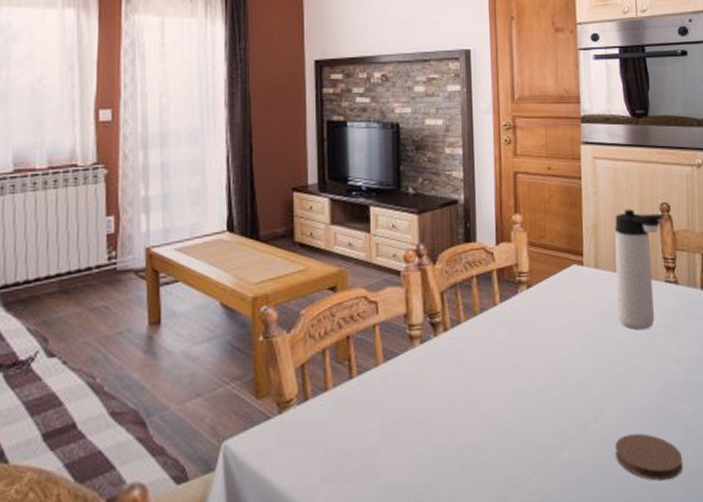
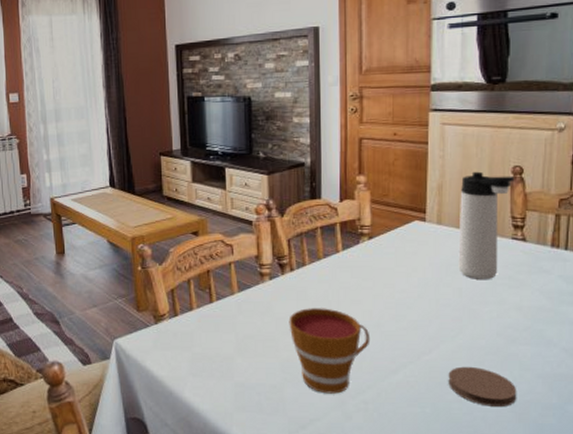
cup: none [442,375,533,487] -> present [289,308,371,394]

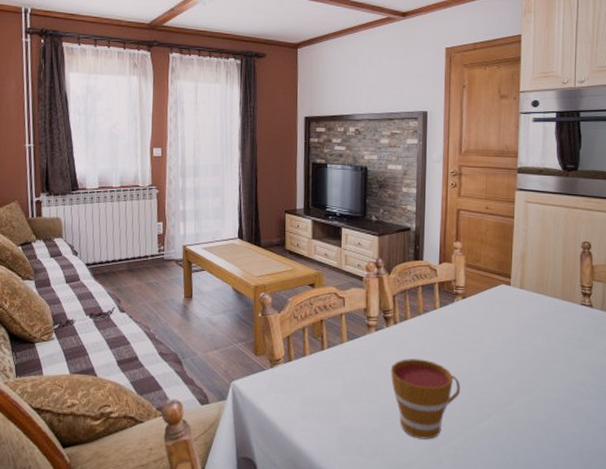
coaster: present [448,366,517,408] -> none [526,417,584,456]
thermos bottle: present [458,171,515,279] -> none [537,244,584,339]

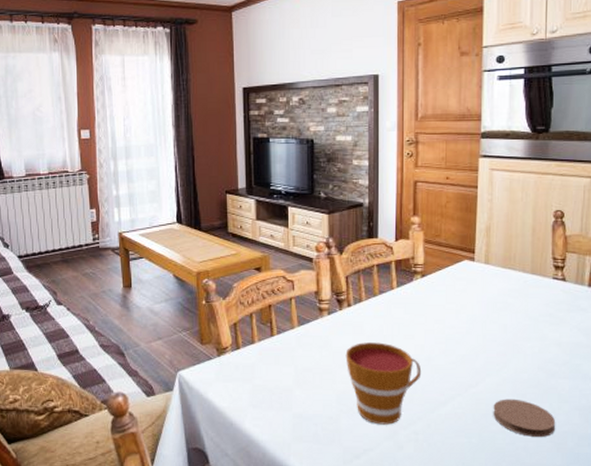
coaster: none [526,417,584,456] -> present [493,399,556,438]

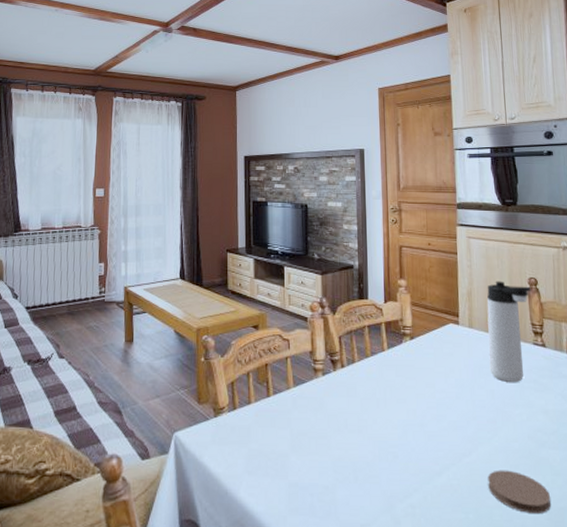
cup: present [345,342,422,425] -> none [340,405,415,496]
thermos bottle: none [504,215,556,316] -> present [486,281,531,382]

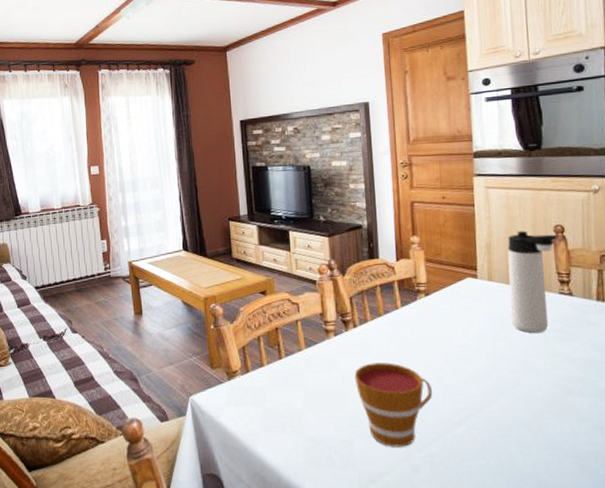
cup: none [340,405,415,496] -> present [354,362,433,447]
coaster: present [488,470,552,515] -> none [509,418,578,459]

